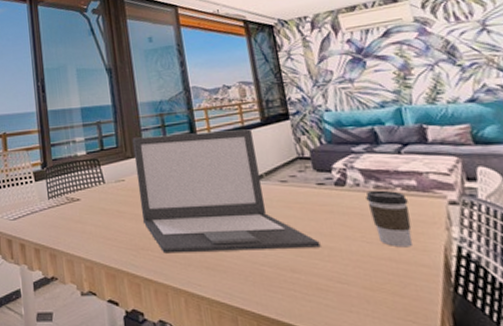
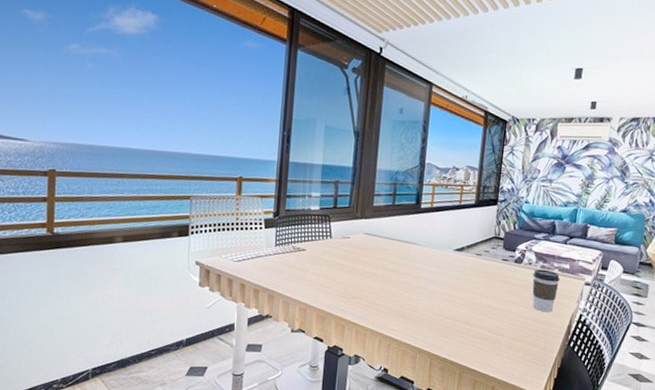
laptop: present [132,129,321,254] -> none [358,201,492,308]

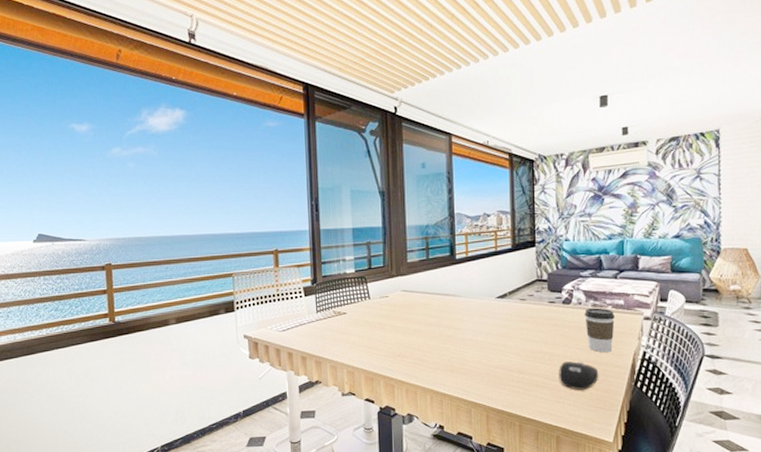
computer mouse: none [501,317,538,345] -> present [559,361,599,390]

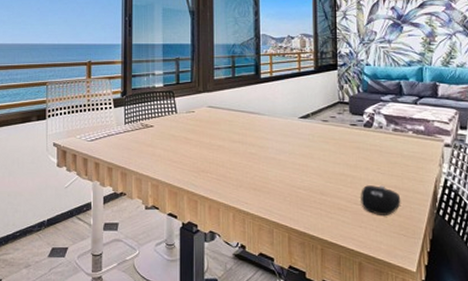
coffee cup: present [584,307,615,353] -> none [386,132,416,178]

